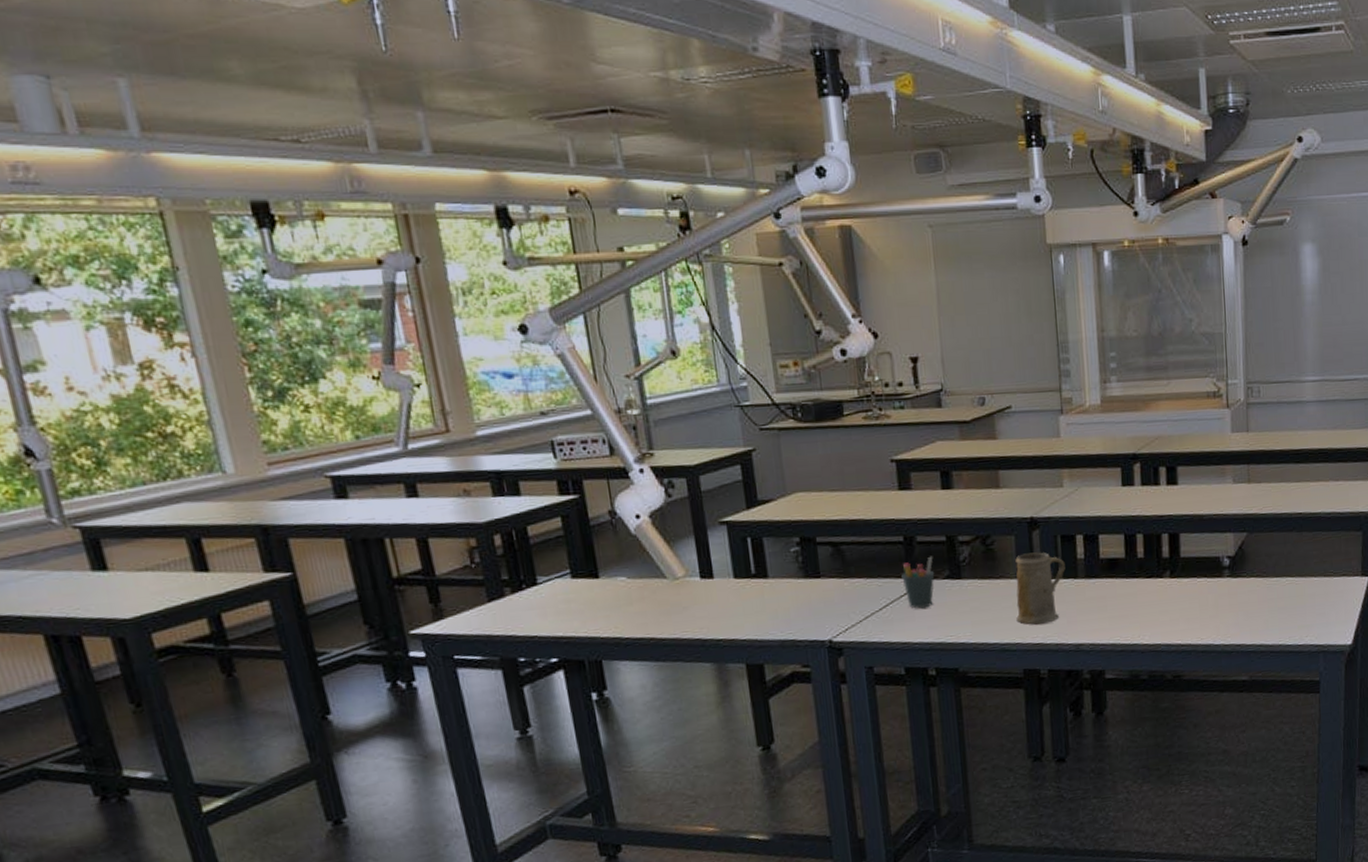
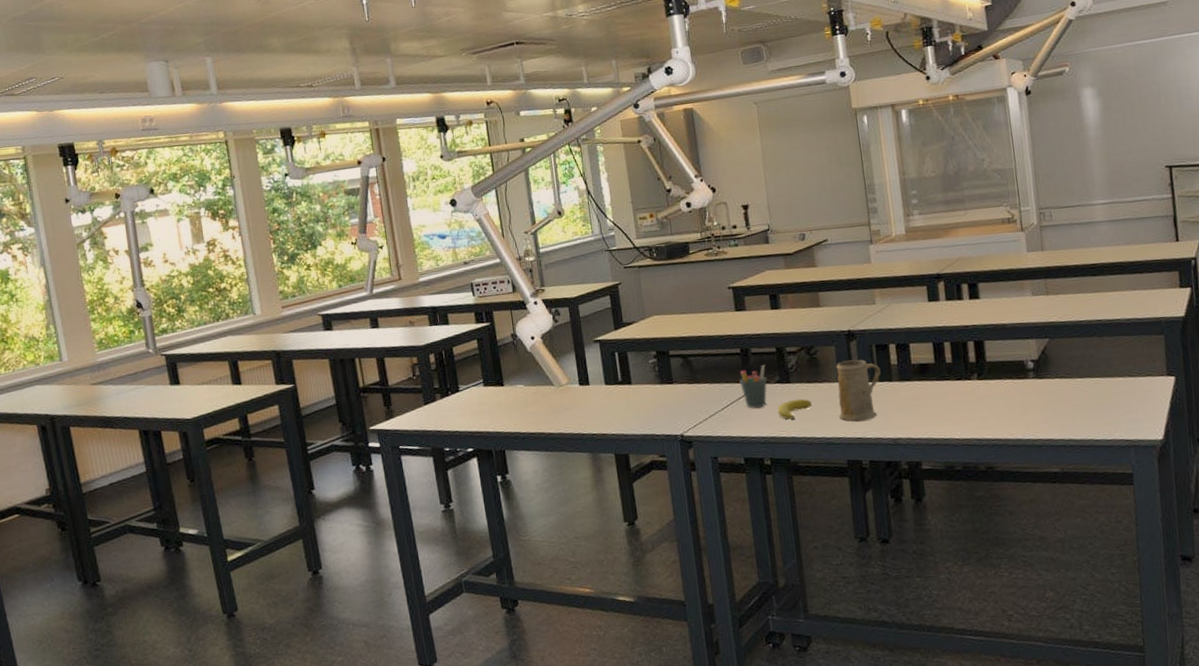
banana: none [945,597,986,622] -> present [777,398,812,420]

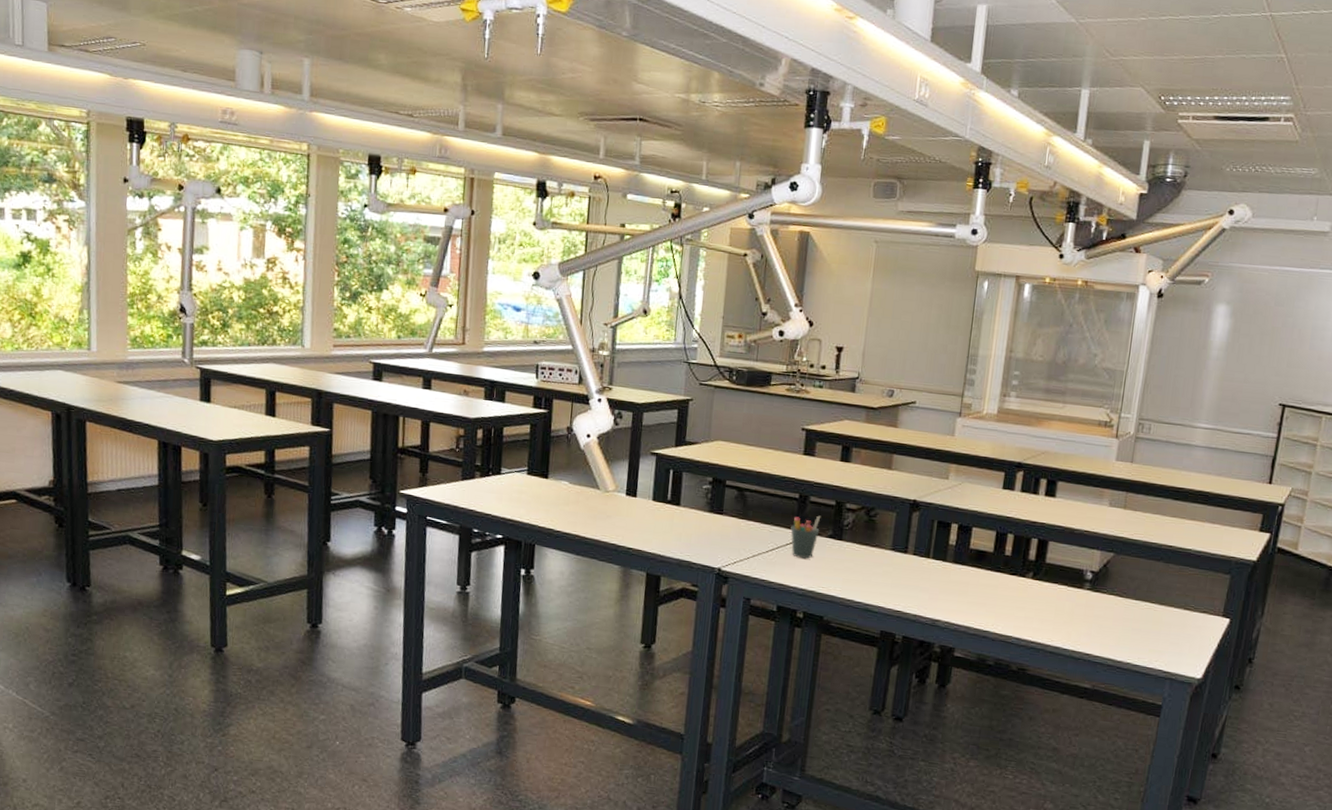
banana: present [777,398,812,420] -> none [822,557,859,578]
mug: present [836,359,881,422] -> none [883,530,937,595]

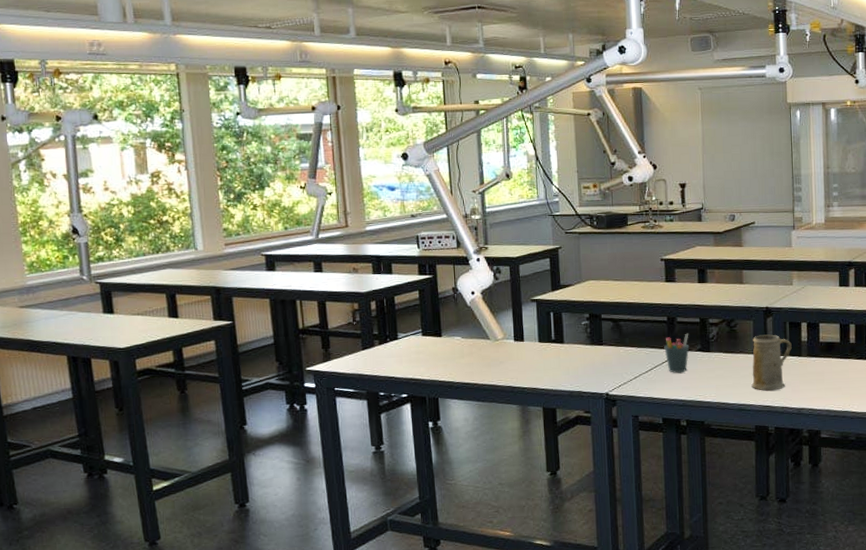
mug: none [883,530,937,595] -> present [751,334,792,391]

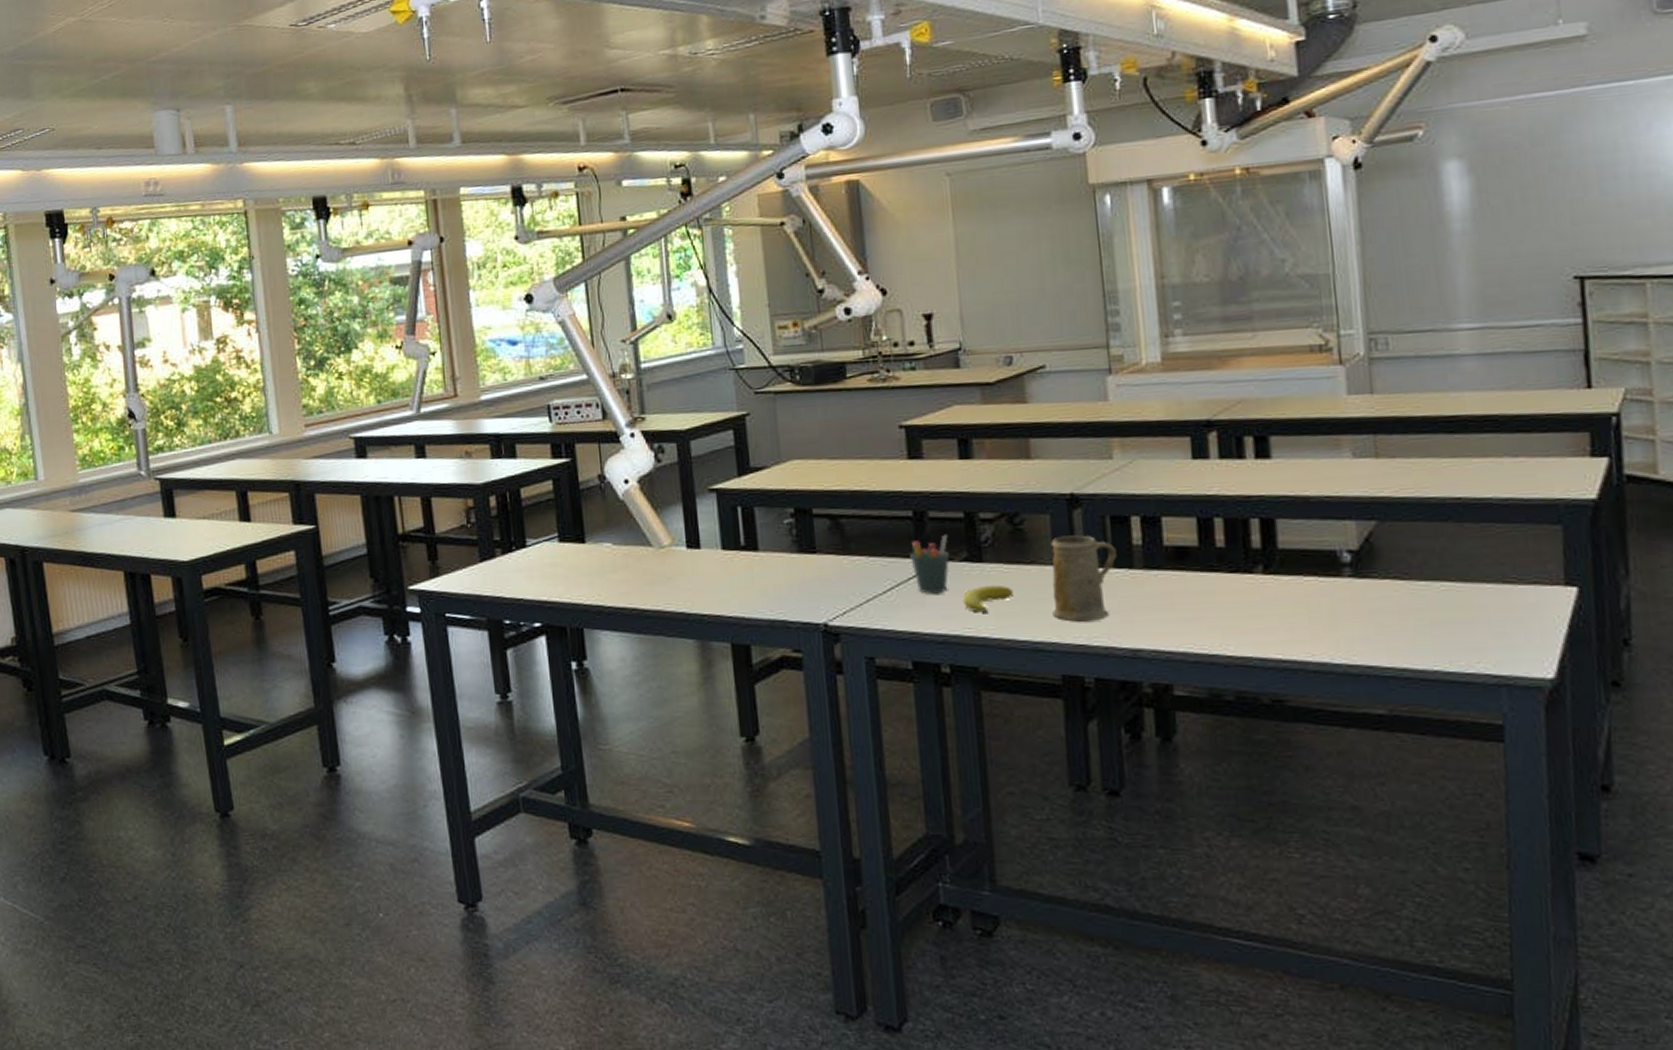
banana: none [696,367,728,385] -> present [963,584,1013,613]

